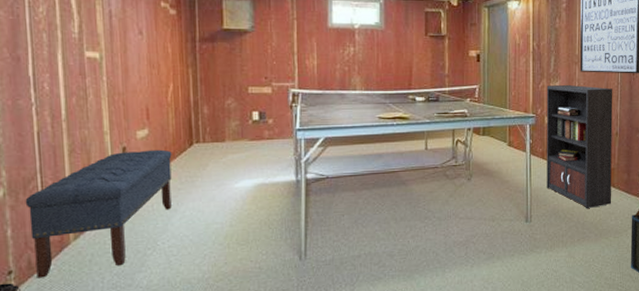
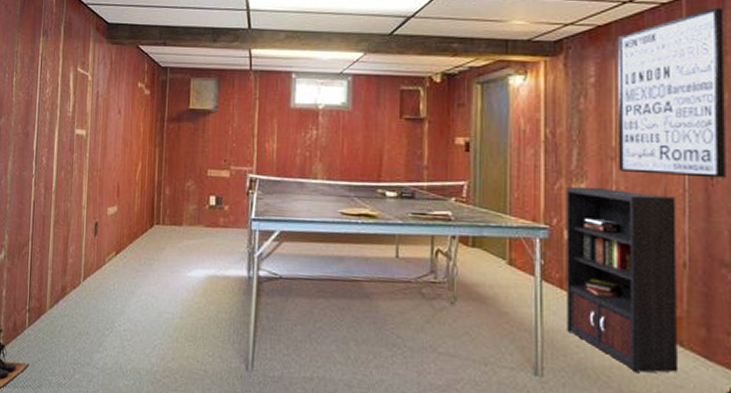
bench: present [25,149,172,278] -> none [18,227,135,342]

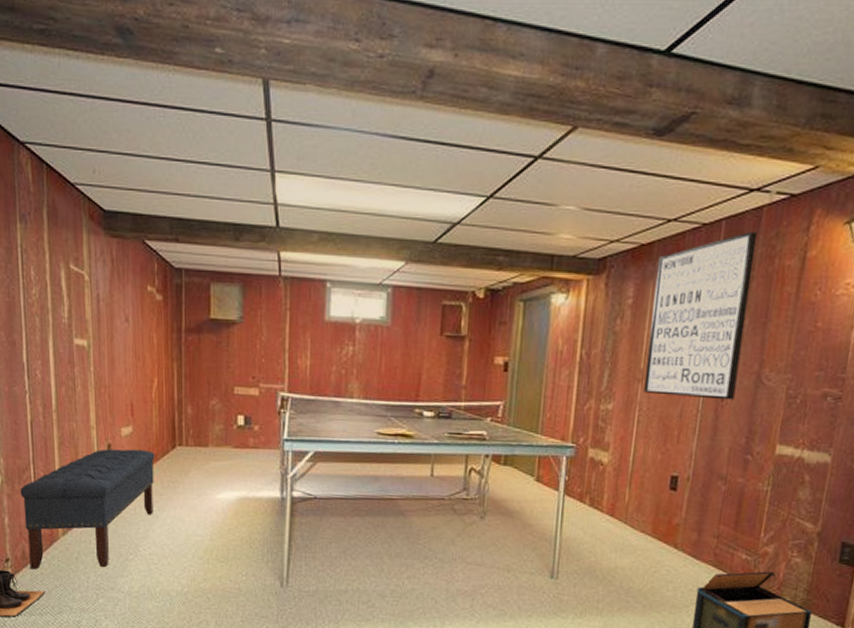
bench: none [18,227,135,342] -> present [20,449,155,570]
bookcase: present [565,187,677,373] -> none [582,407,690,572]

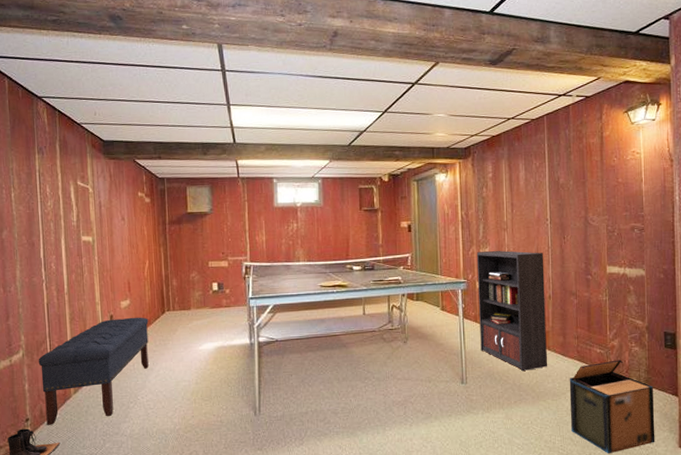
bookcase: none [582,407,690,572] -> present [476,250,547,371]
wall art: present [643,231,758,400] -> none [505,122,572,239]

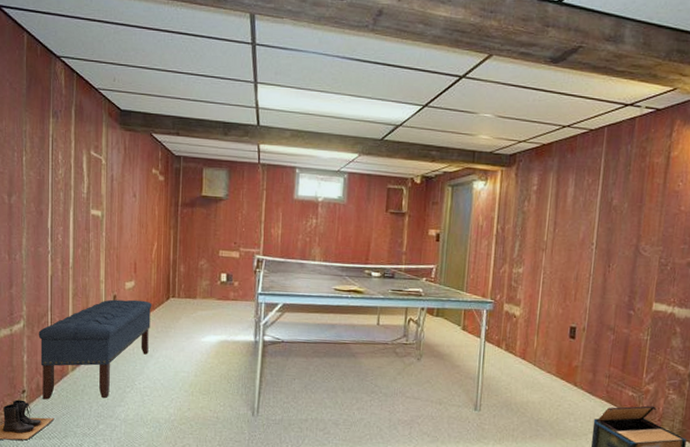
bookcase: present [476,250,547,371] -> none [500,271,584,405]

